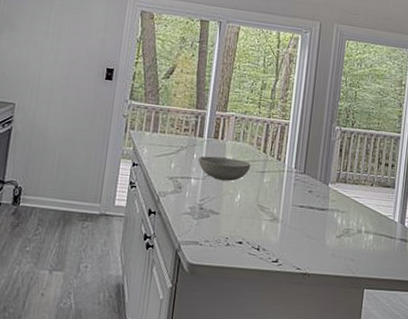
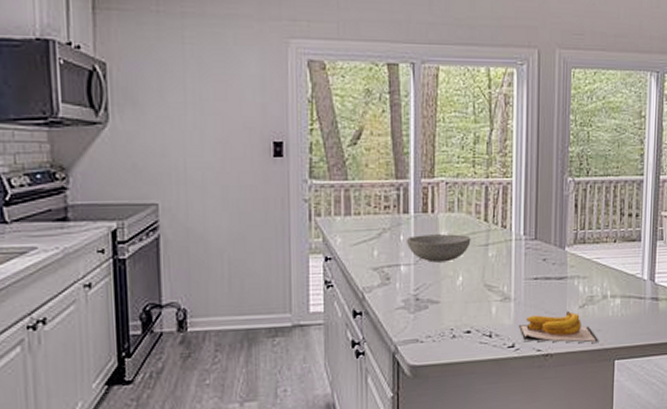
banana: none [282,237,352,272] -> present [518,311,599,344]

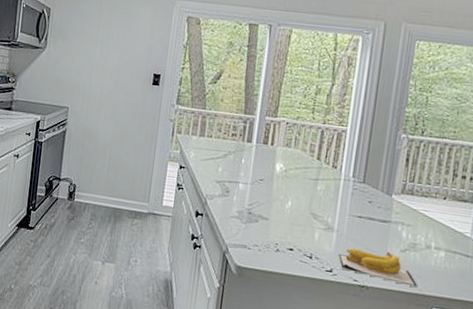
bowl: present [406,234,471,263] -> none [246,161,303,188]

